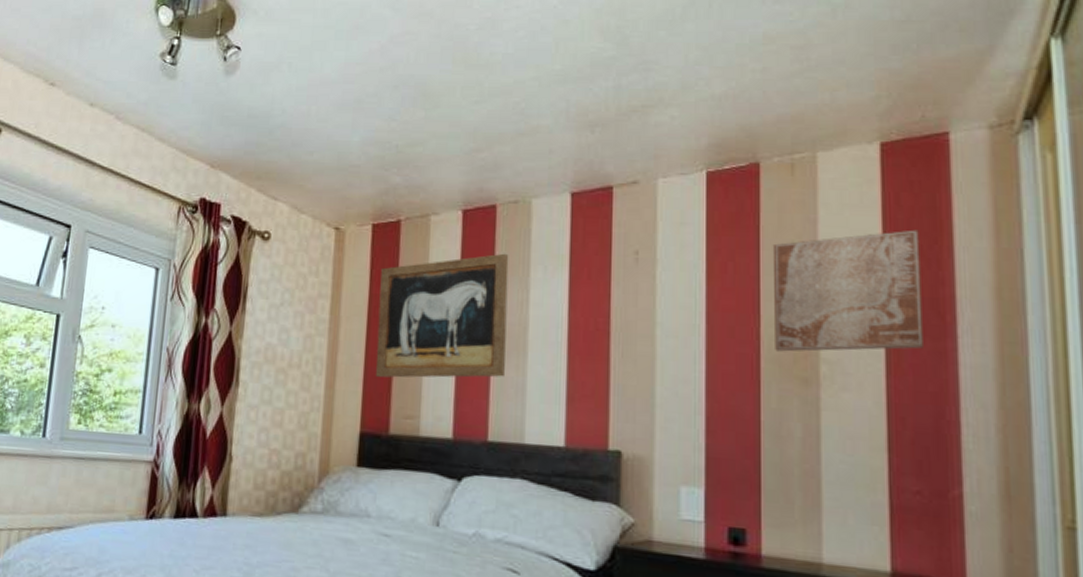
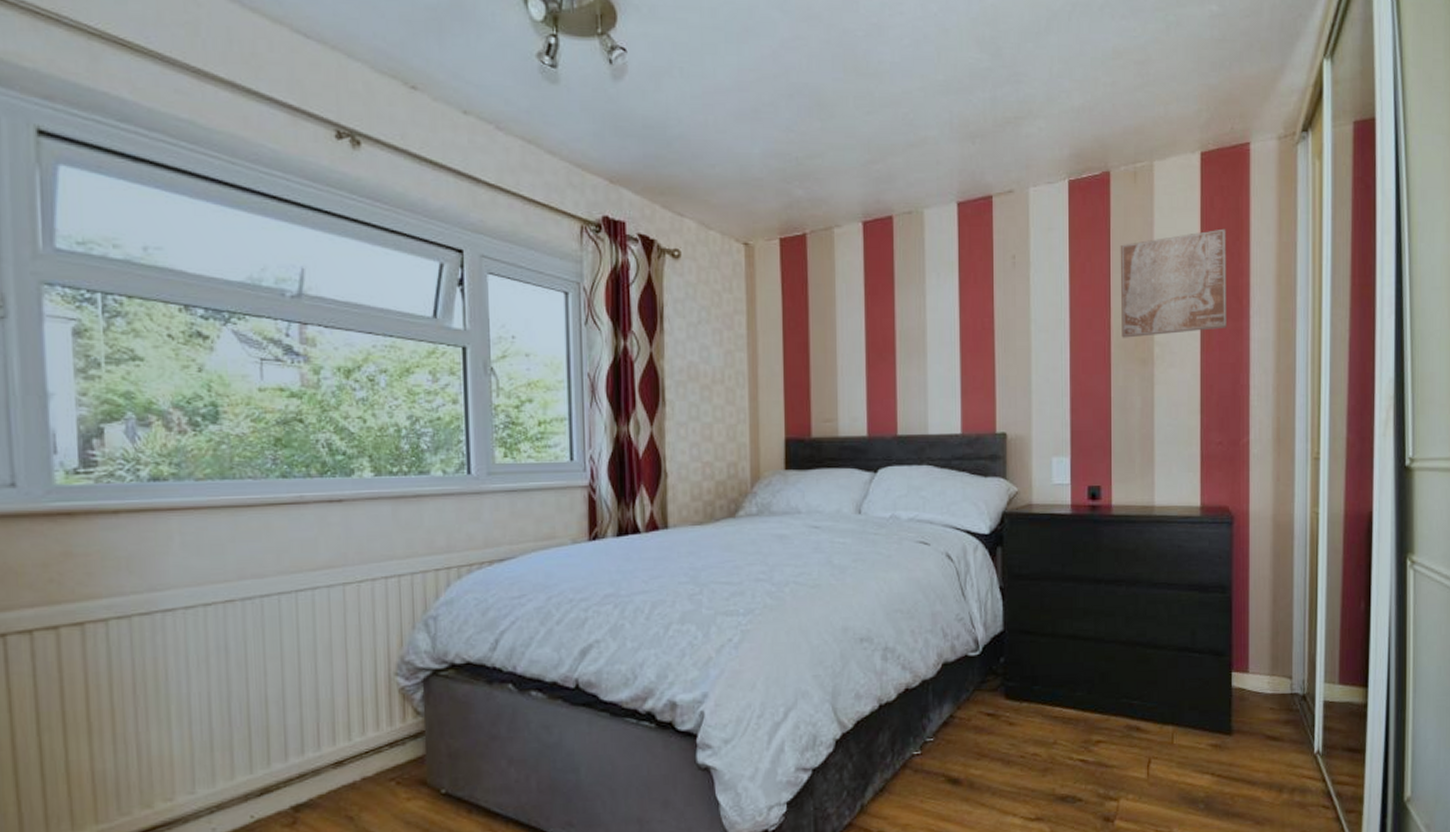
wall art: present [375,253,509,378] -> none [792,262,908,386]

